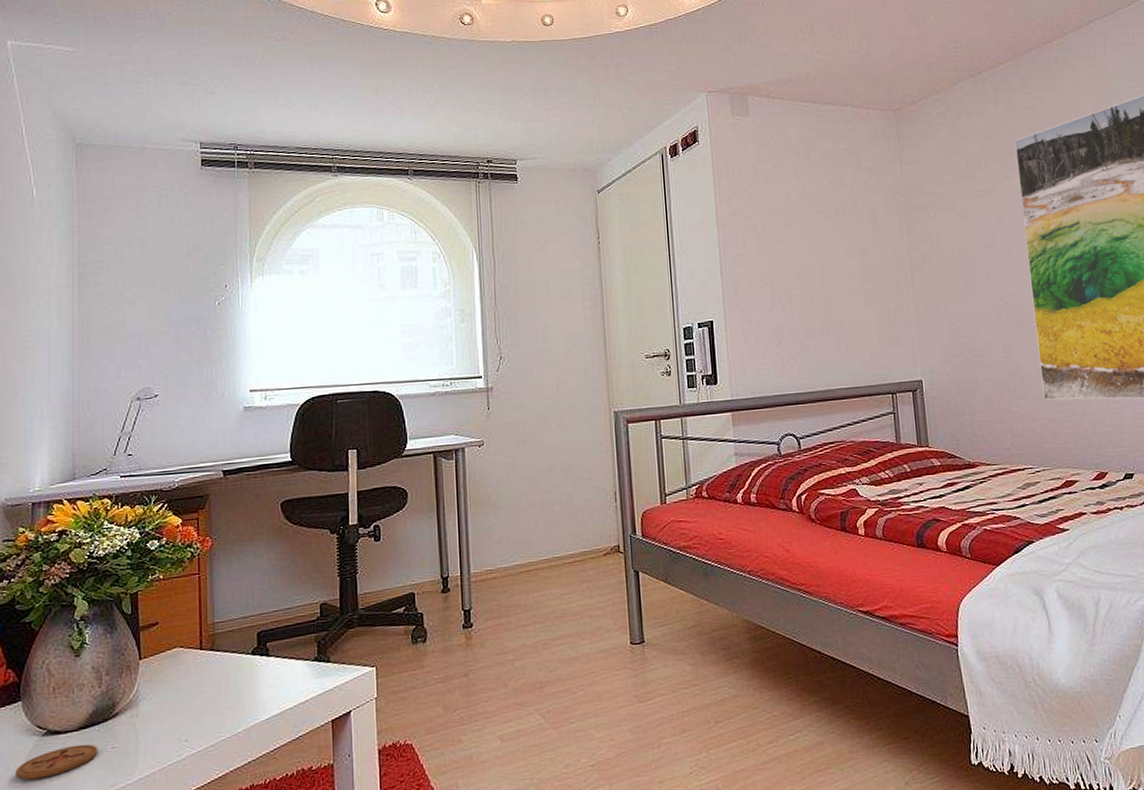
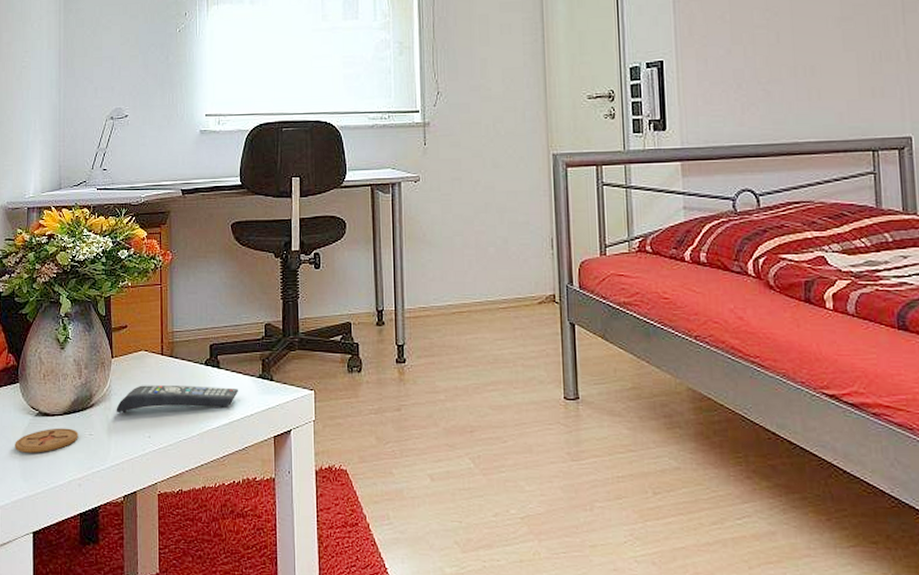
remote control: none [145,675,292,719] -> present [116,385,239,413]

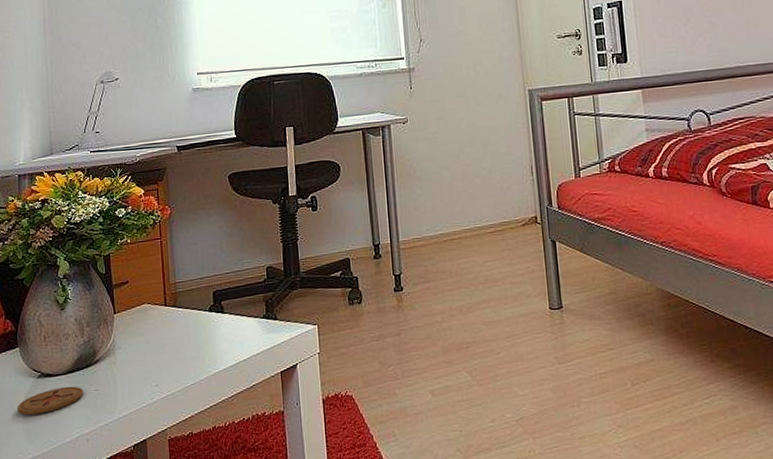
remote control: present [116,385,239,413] -> none [121,330,244,366]

